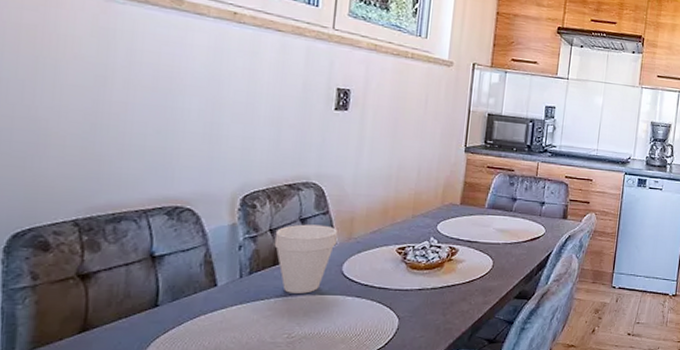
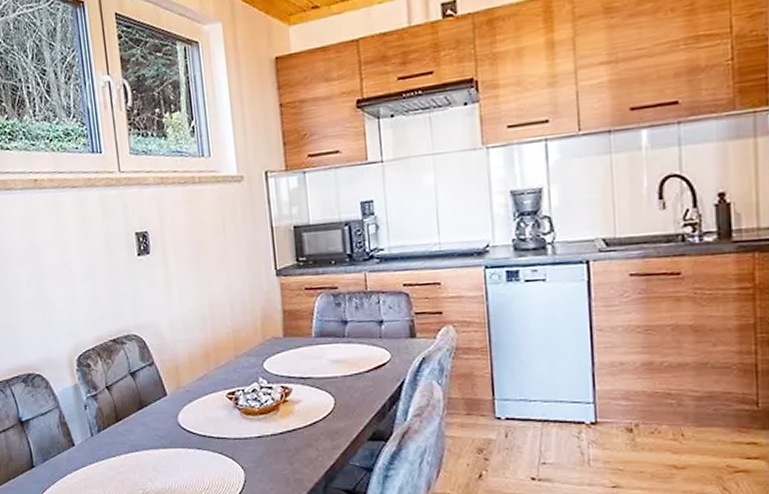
cup: present [274,224,337,294] -> none [111,377,167,449]

